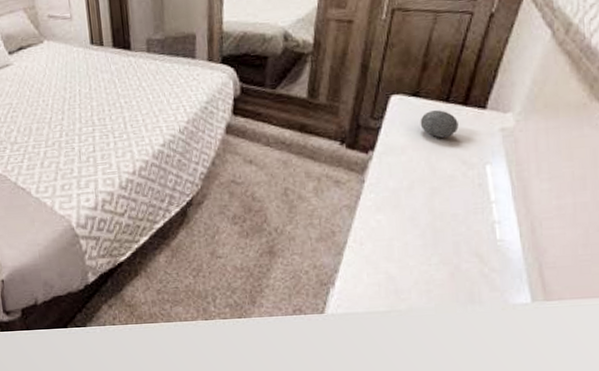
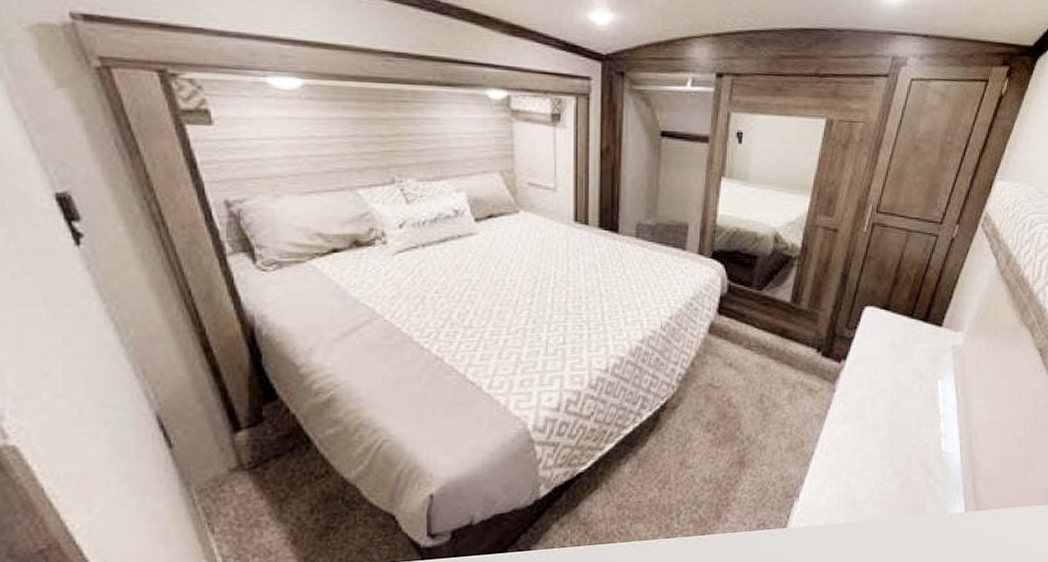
decorative ball: present [420,110,459,138] -> none [887,325,919,351]

